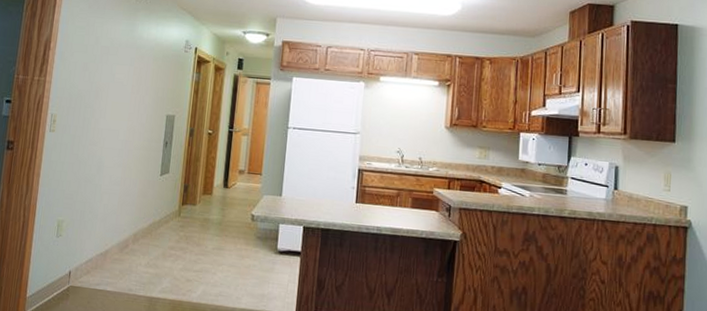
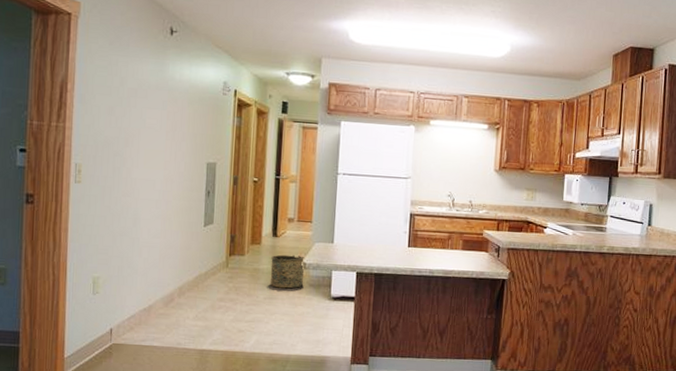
bucket: none [219,205,253,240] -> present [270,254,304,289]

